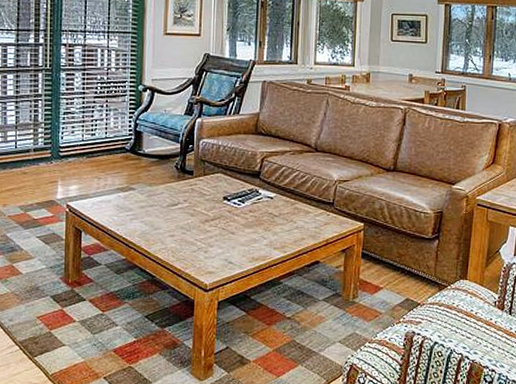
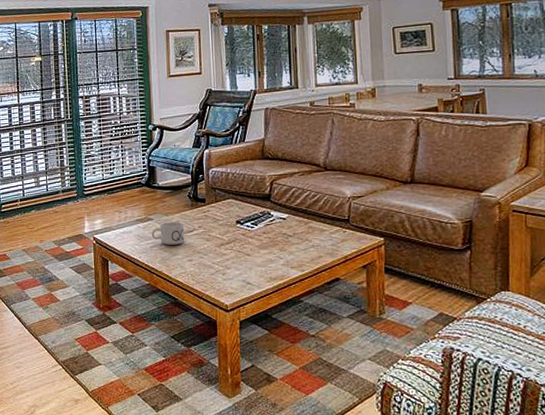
mug: none [132,193,169,218] -> present [151,221,185,245]

